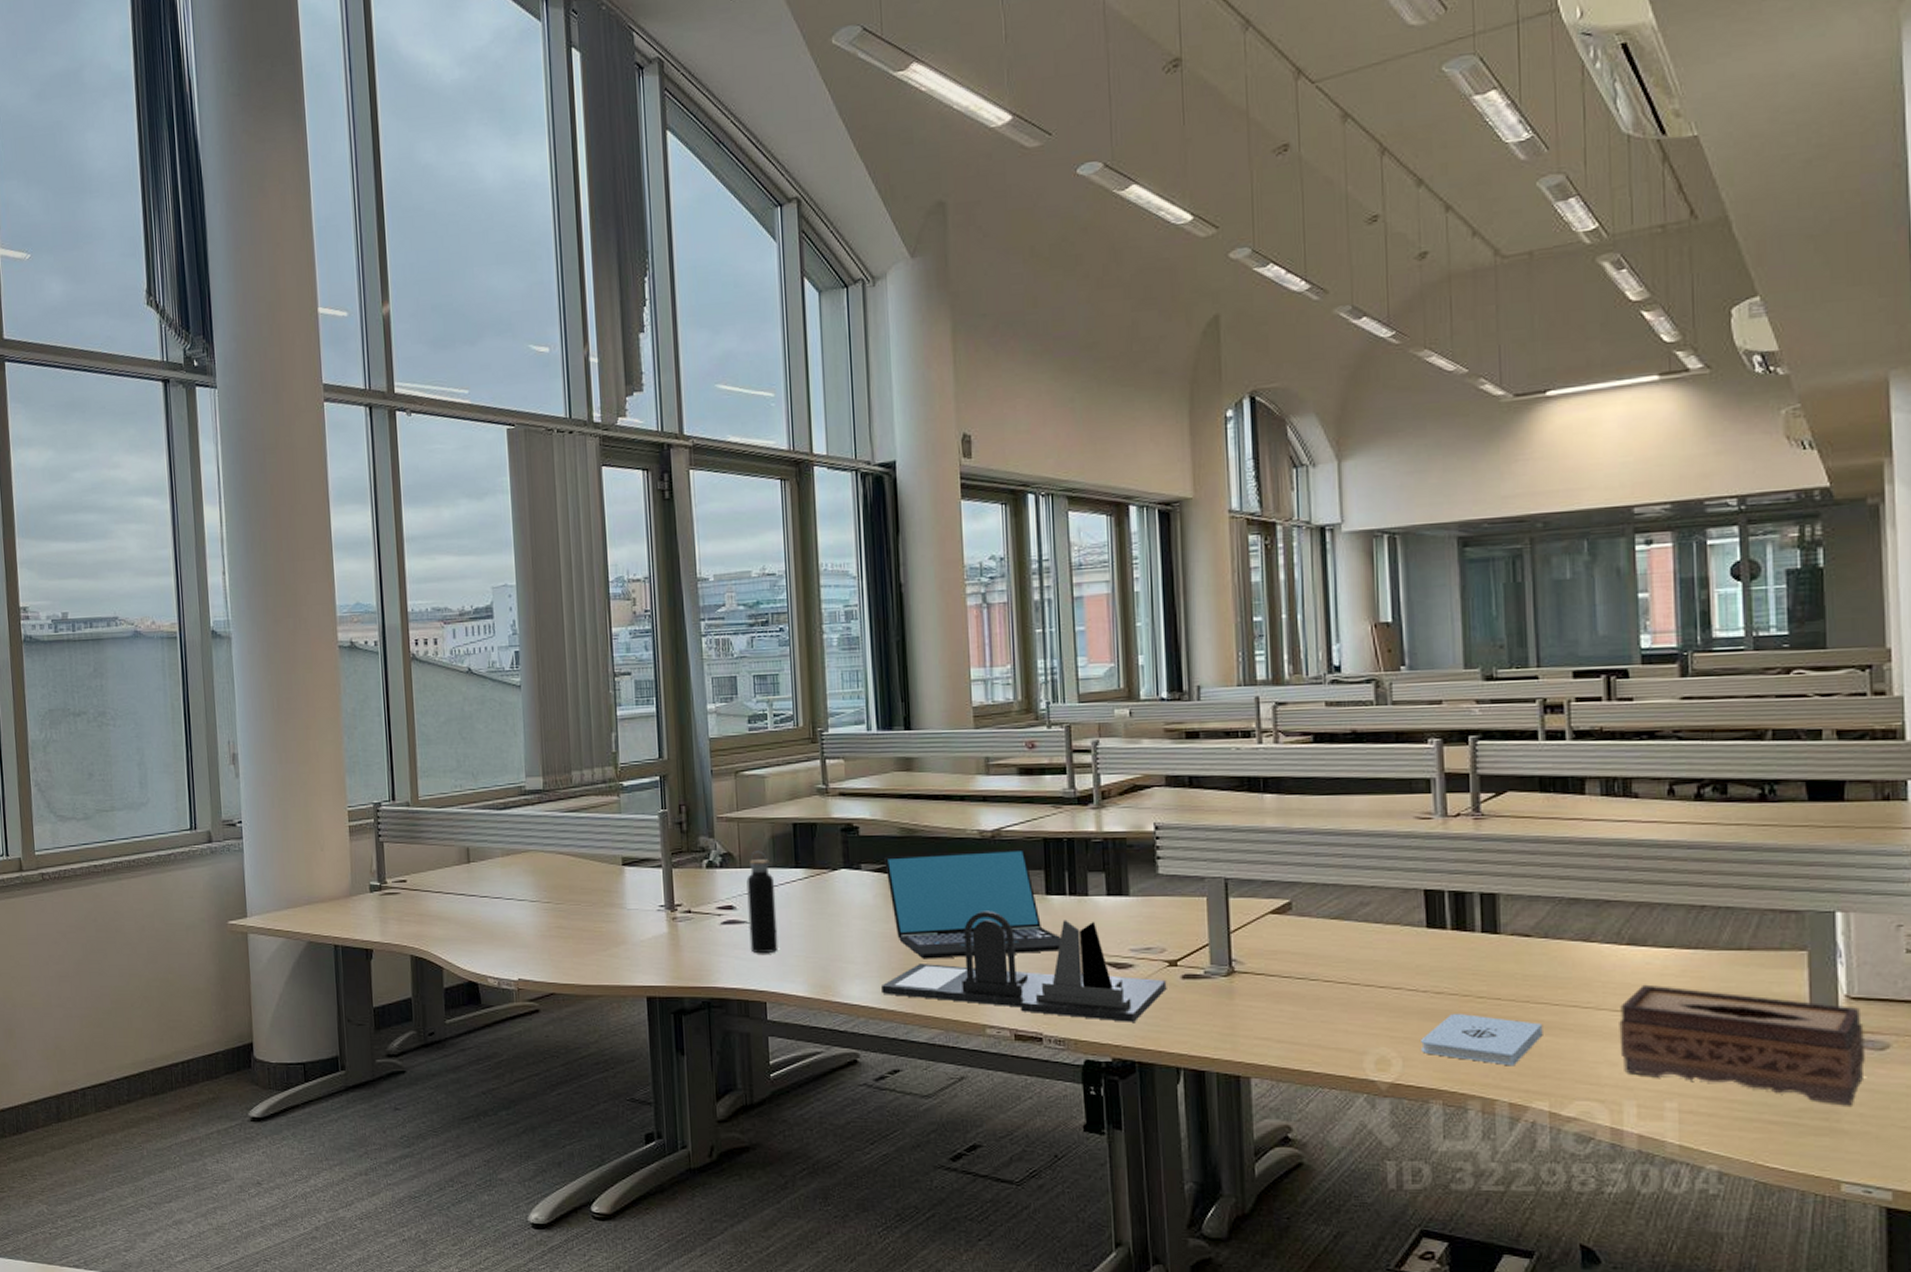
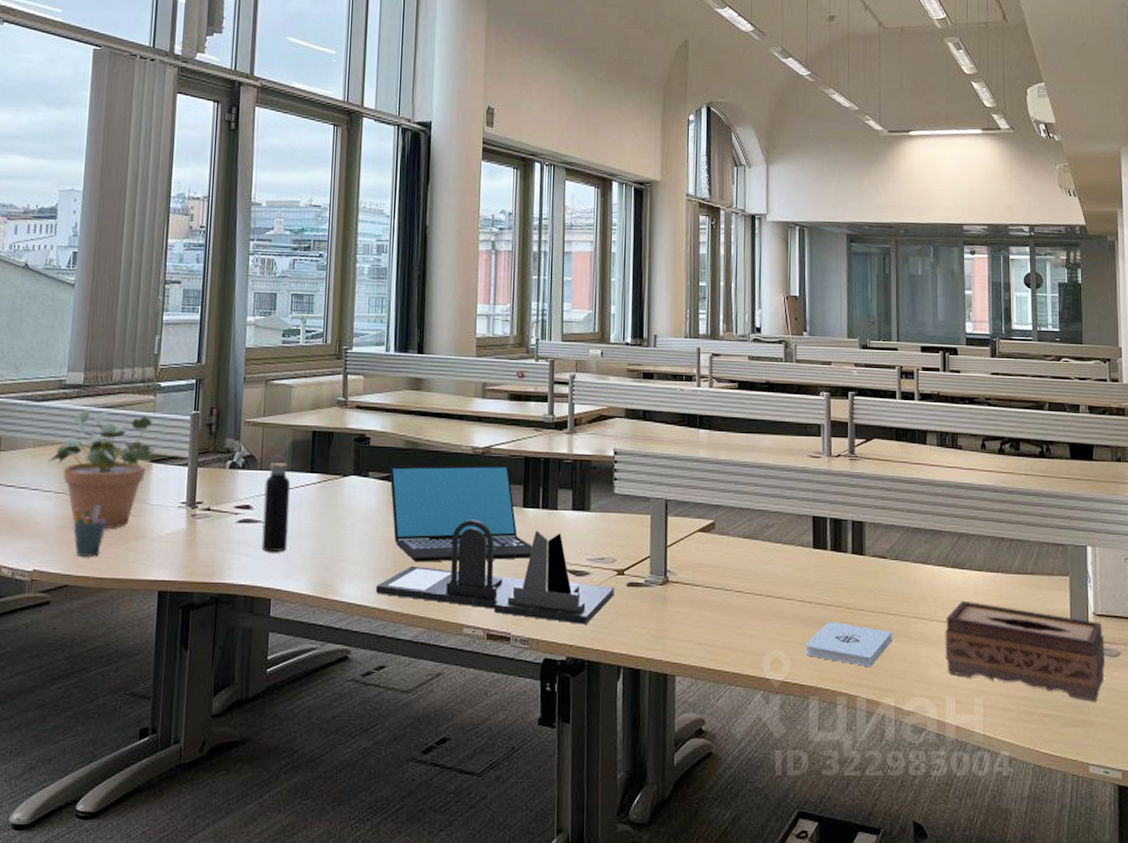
potted plant: none [518,813,629,935] -> present [48,409,159,529]
pen holder: none [551,913,585,964] -> present [73,506,107,556]

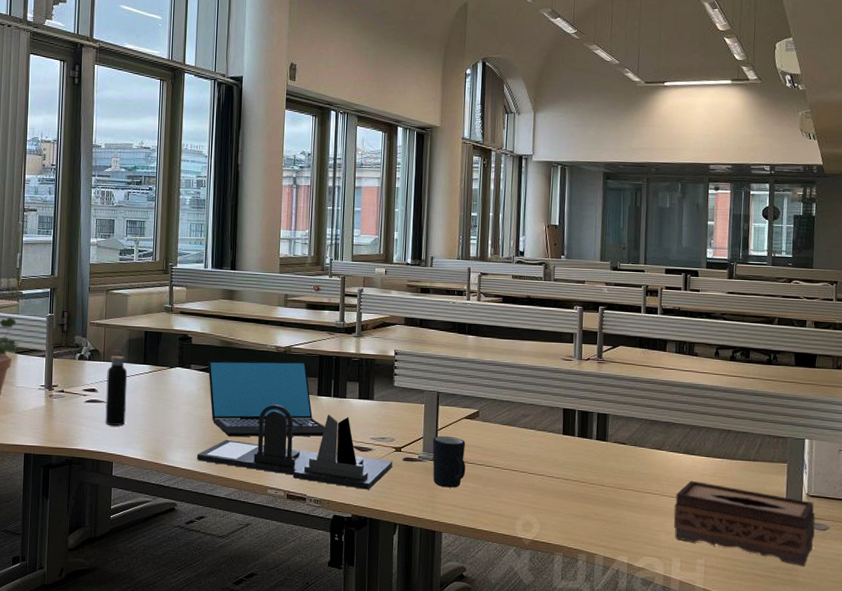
mug: none [661,553,701,619] -> present [432,435,466,488]
notepad: present [805,622,892,667] -> none [552,494,628,532]

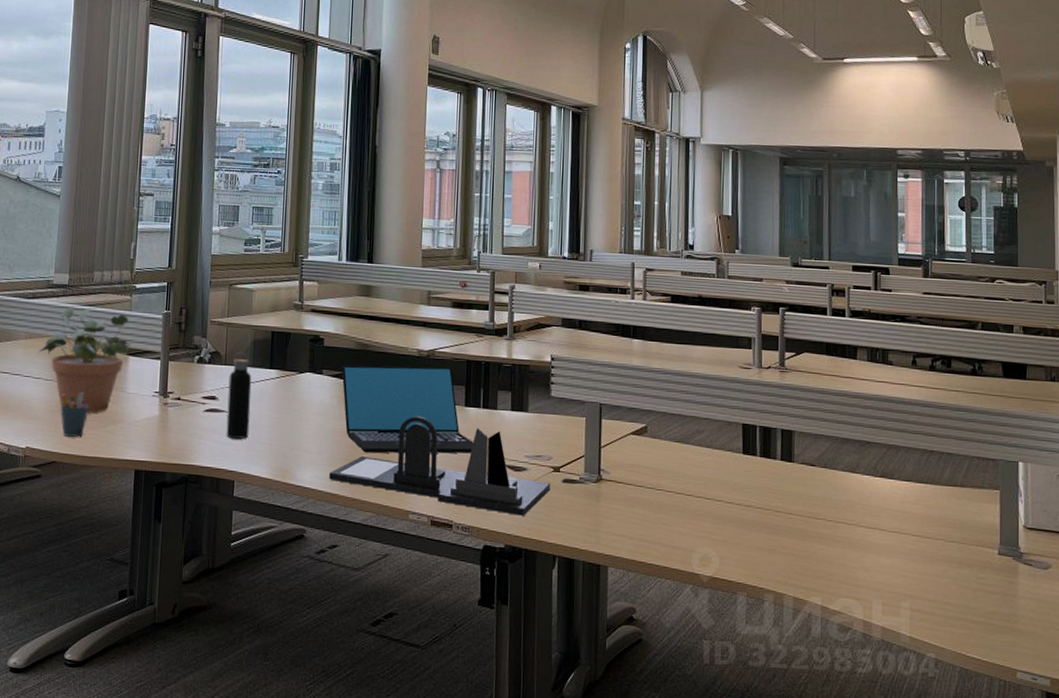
mug: present [432,435,466,488] -> none [595,454,634,515]
tissue box: present [673,480,816,566] -> none [872,508,1035,611]

